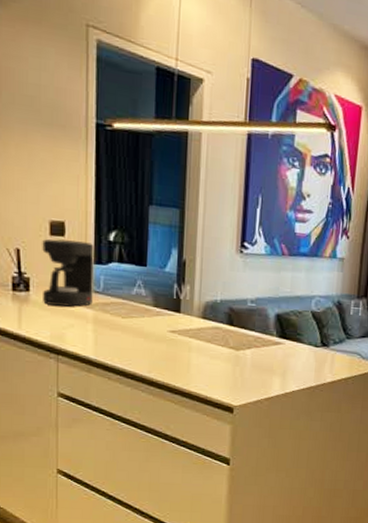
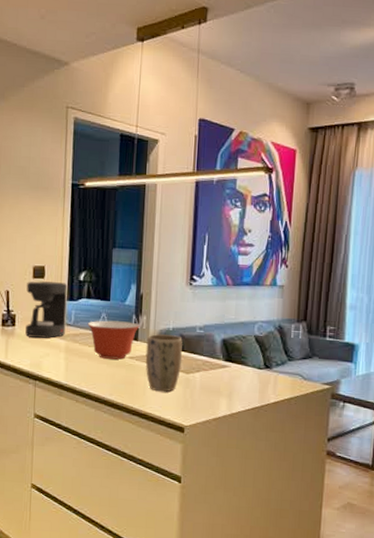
mixing bowl: none [119,288,183,333] -> present [87,320,140,360]
plant pot: none [189,306,232,370] -> present [145,334,183,392]

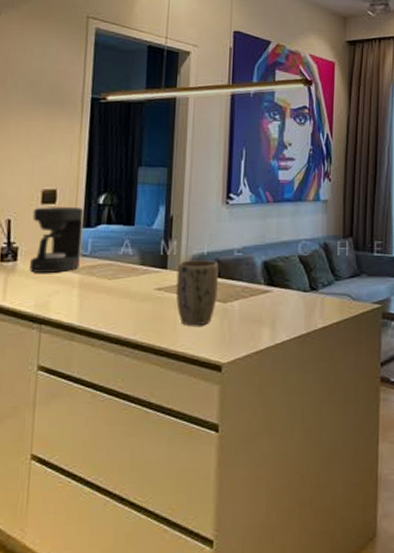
mixing bowl: present [87,320,140,360] -> none [107,248,170,292]

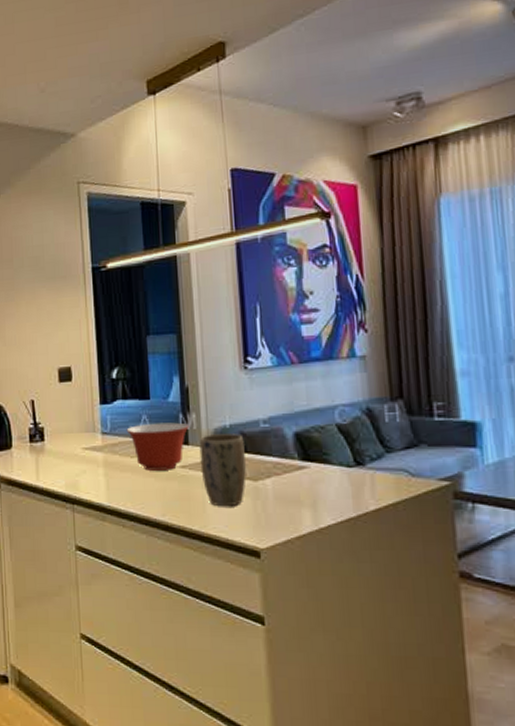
coffee maker: present [30,207,84,273] -> none [53,383,102,453]
mixing bowl: none [107,248,170,292] -> present [126,422,189,471]

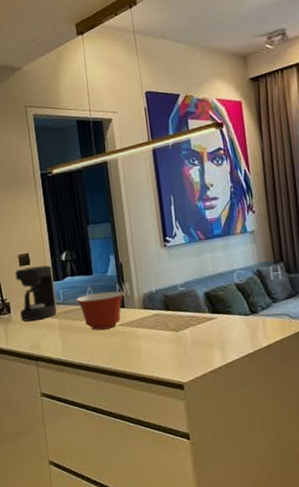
coffee maker: none [53,383,102,453] -> present [15,265,57,321]
plant pot: present [199,434,246,507] -> none [132,296,170,354]

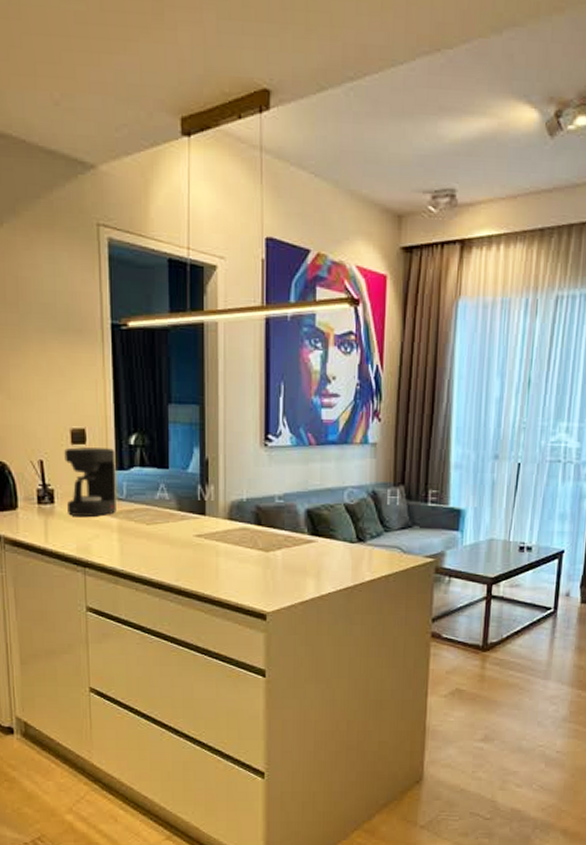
mixing bowl: present [75,291,125,330] -> none [143,492,207,538]

